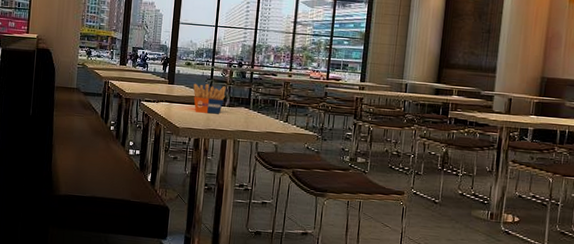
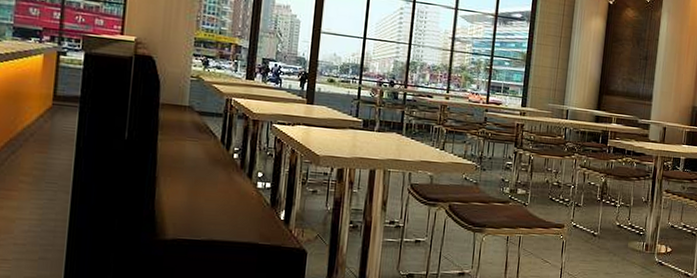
french fries: present [193,83,226,115] -> none [337,104,375,142]

